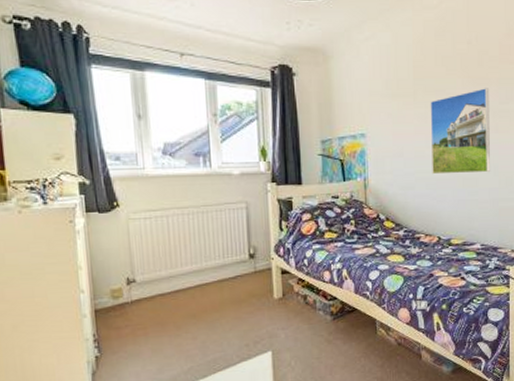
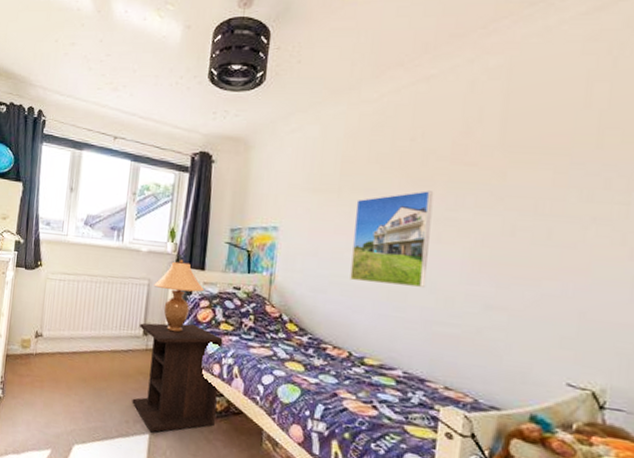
nightstand: none [244,239,332,349] -> present [132,323,223,433]
table lamp: none [252,177,304,250] -> present [154,259,204,333]

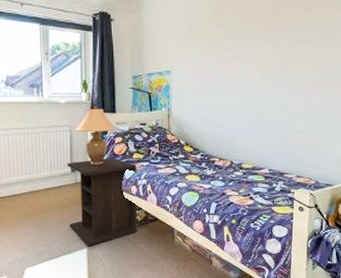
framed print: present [350,190,434,289] -> none [227,32,283,107]

